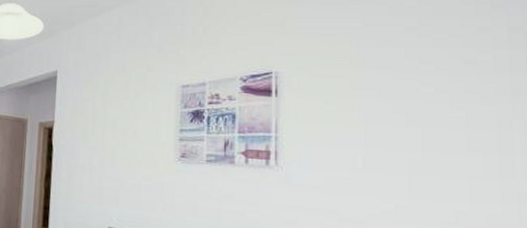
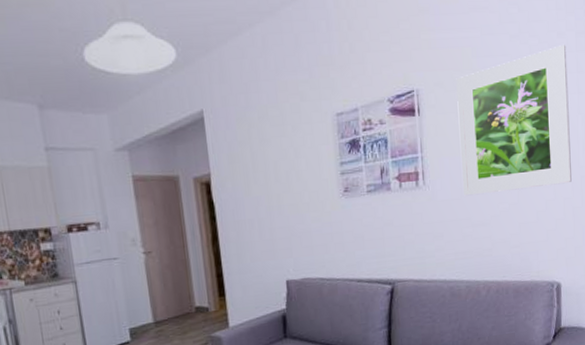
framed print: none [327,41,501,197] -> present [456,45,572,196]

